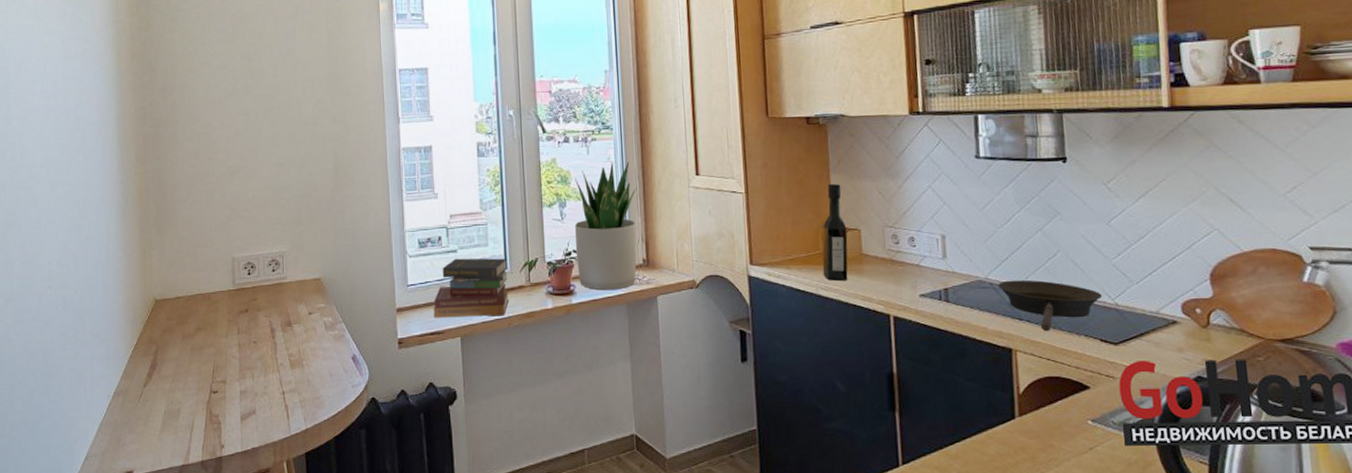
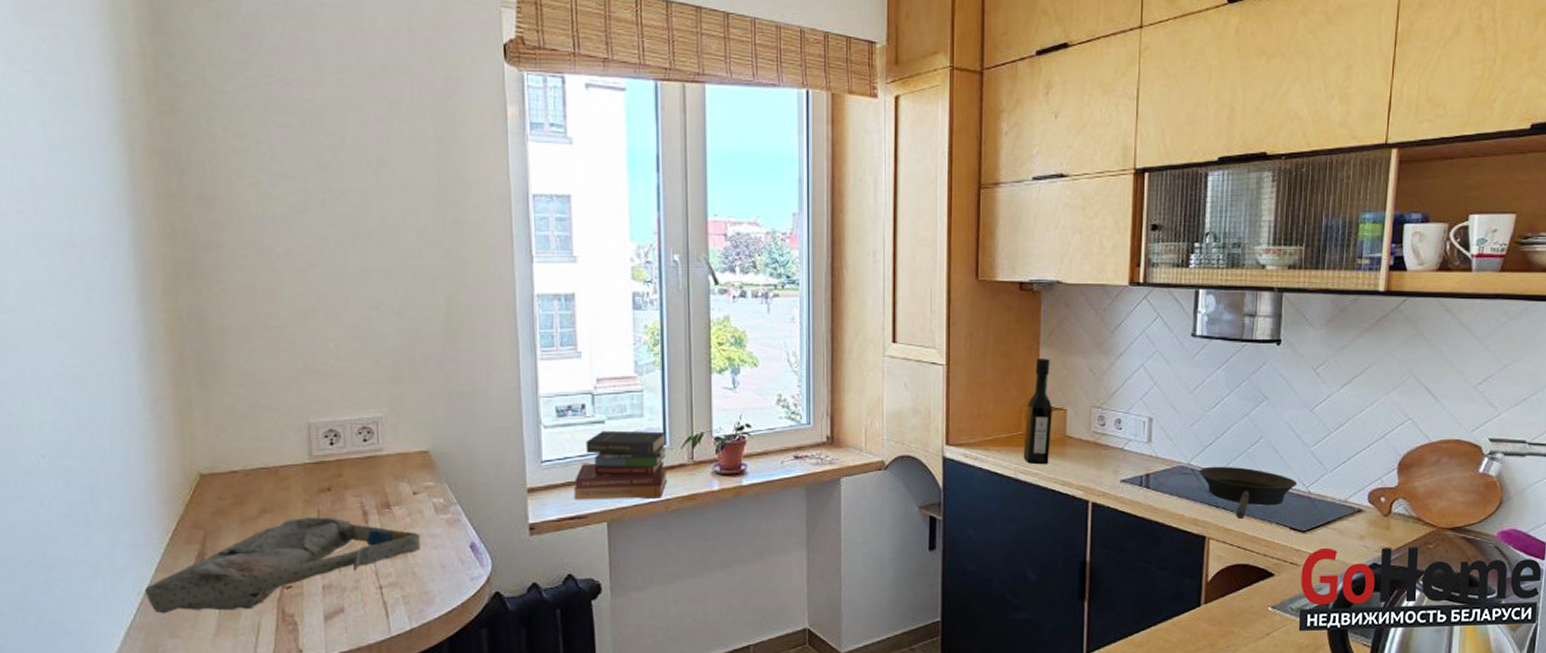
bag: none [113,333,314,413] -> present [144,516,420,614]
planter: present [575,161,637,291] -> none [748,322,823,471]

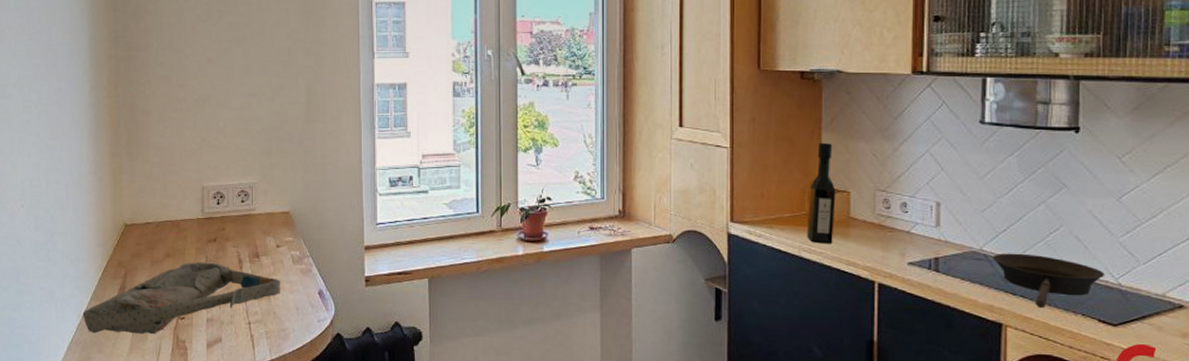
books: present [573,430,668,500] -> none [401,199,479,260]

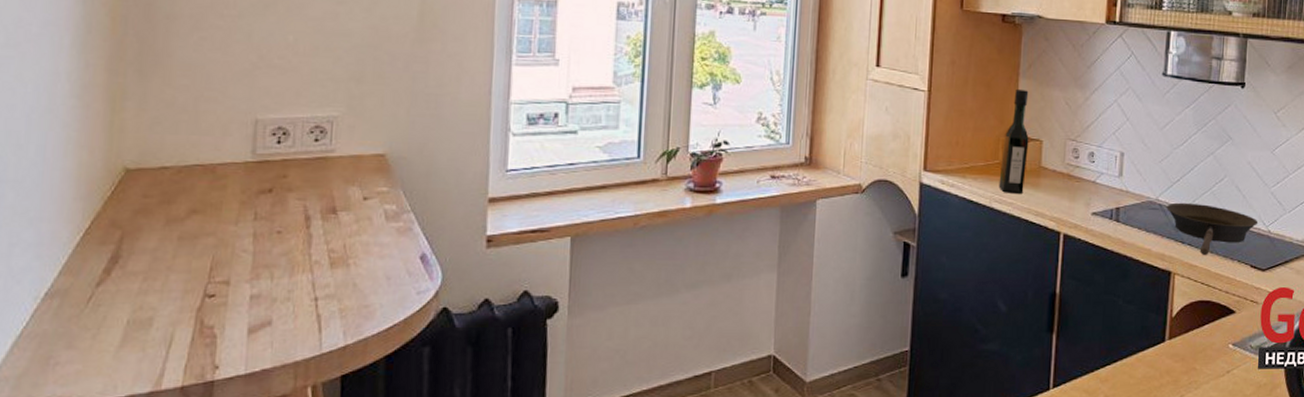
bag: present [82,262,280,334] -> none [42,220,366,322]

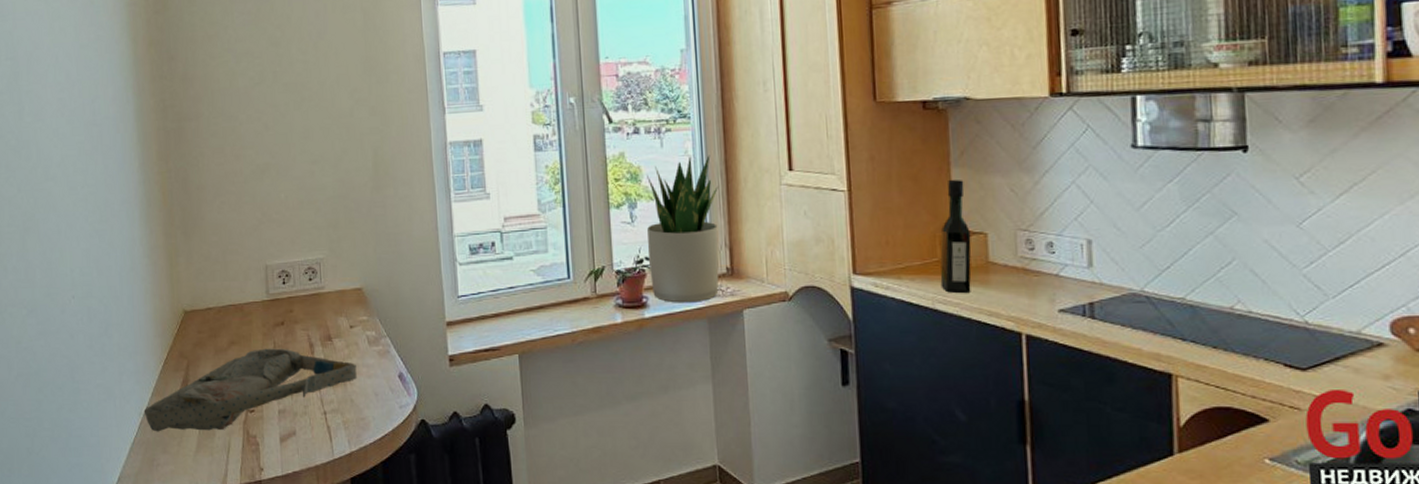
bag: none [42,220,366,322] -> present [144,348,357,432]
planter: none [726,41,807,190] -> present [647,155,720,303]
frying pan: present [1166,202,1259,256] -> none [1156,292,1289,355]

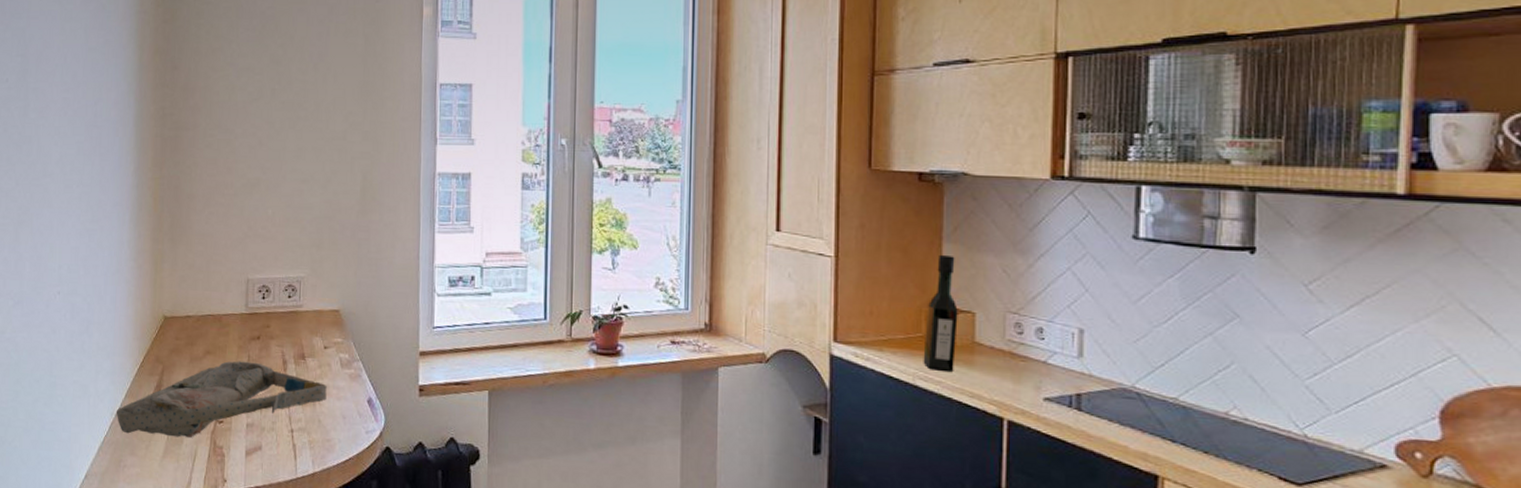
planter: present [647,155,720,303] -> none [626,206,703,356]

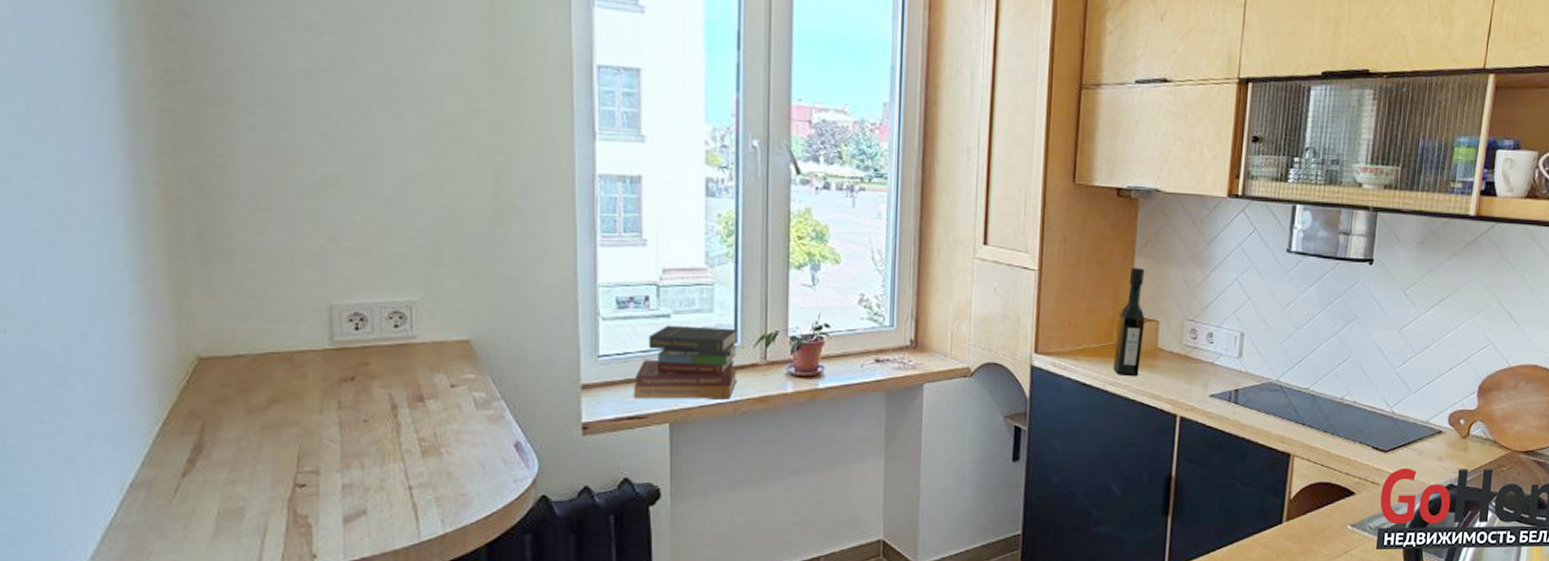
bag: present [116,361,327,438] -> none [127,409,457,513]
books: none [459,302,547,372] -> present [633,325,738,400]

